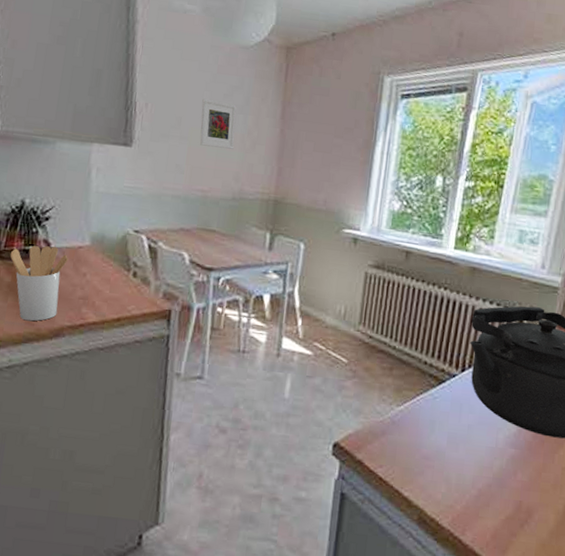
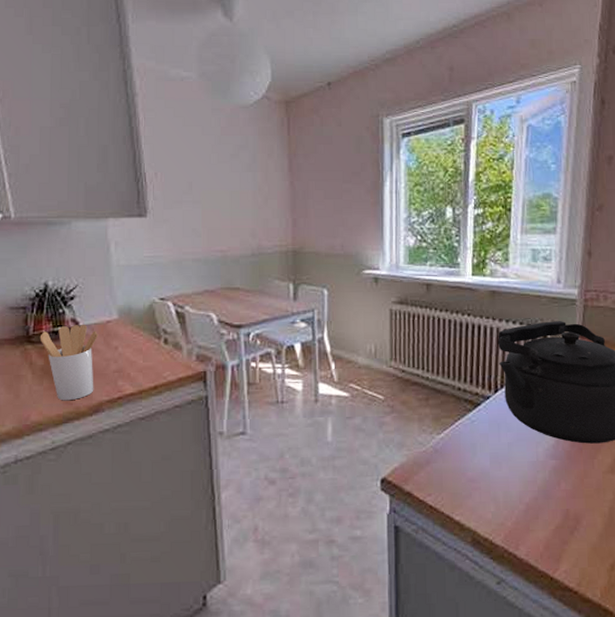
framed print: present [200,98,237,149] -> none [210,161,247,207]

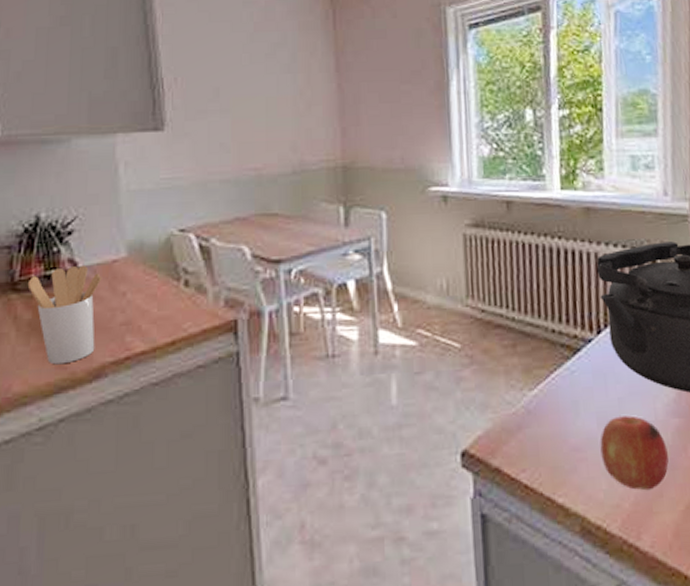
fruit: none [491,456,545,514] -> present [600,415,669,491]

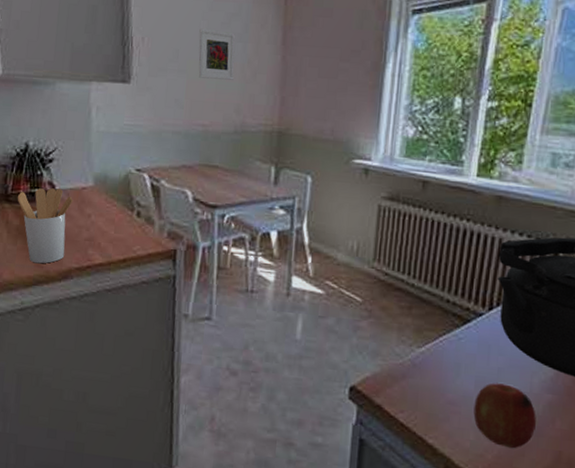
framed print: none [241,62,286,116] -> present [198,28,235,80]

